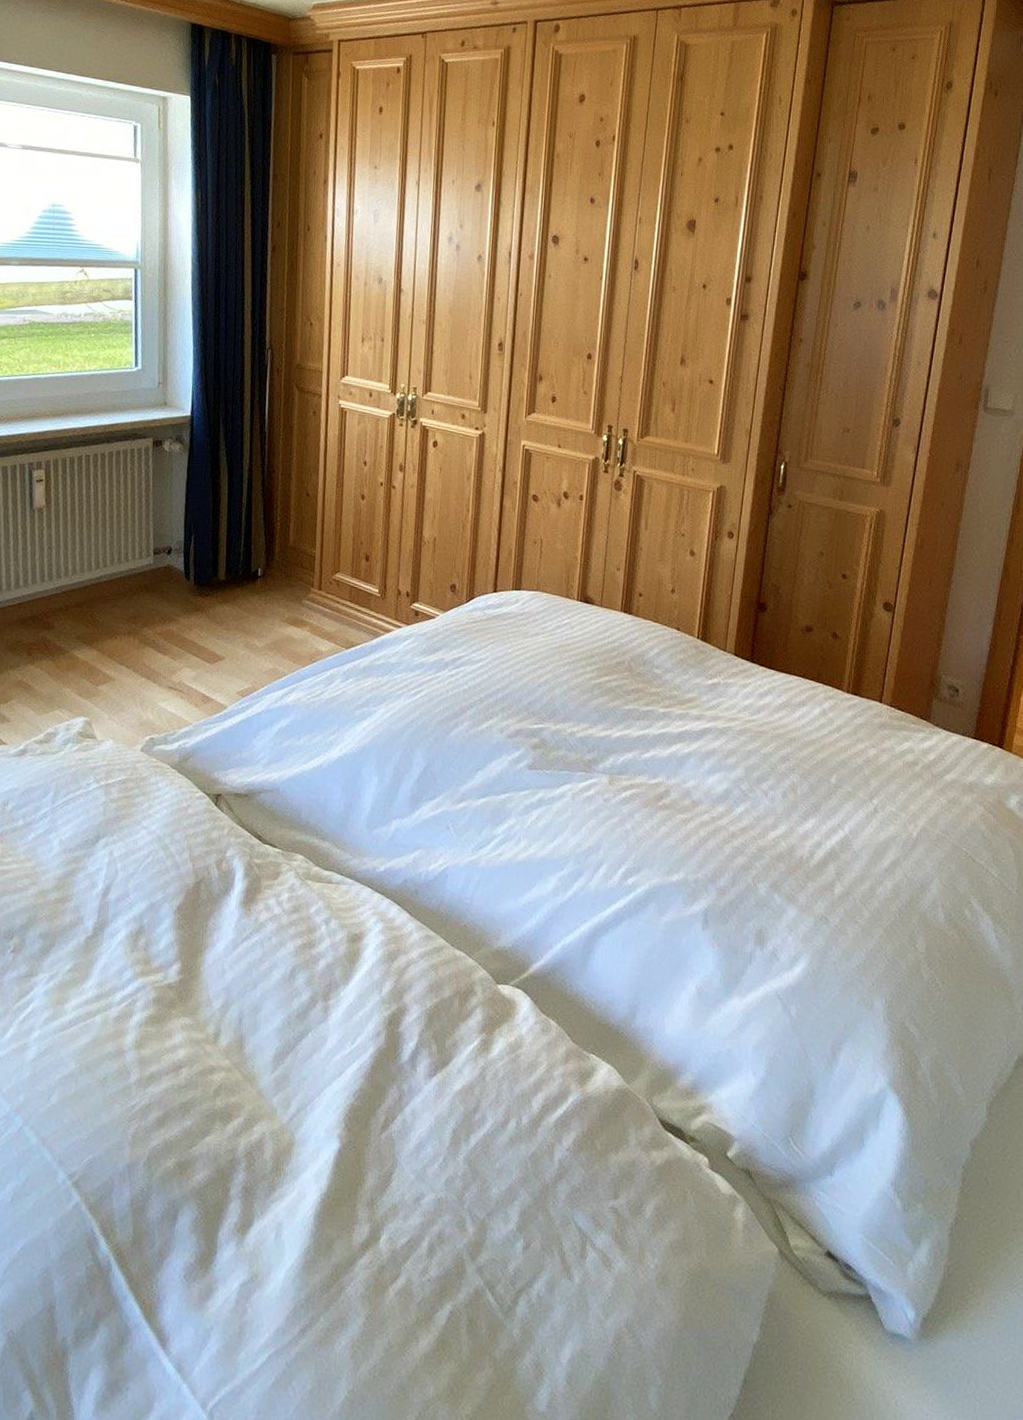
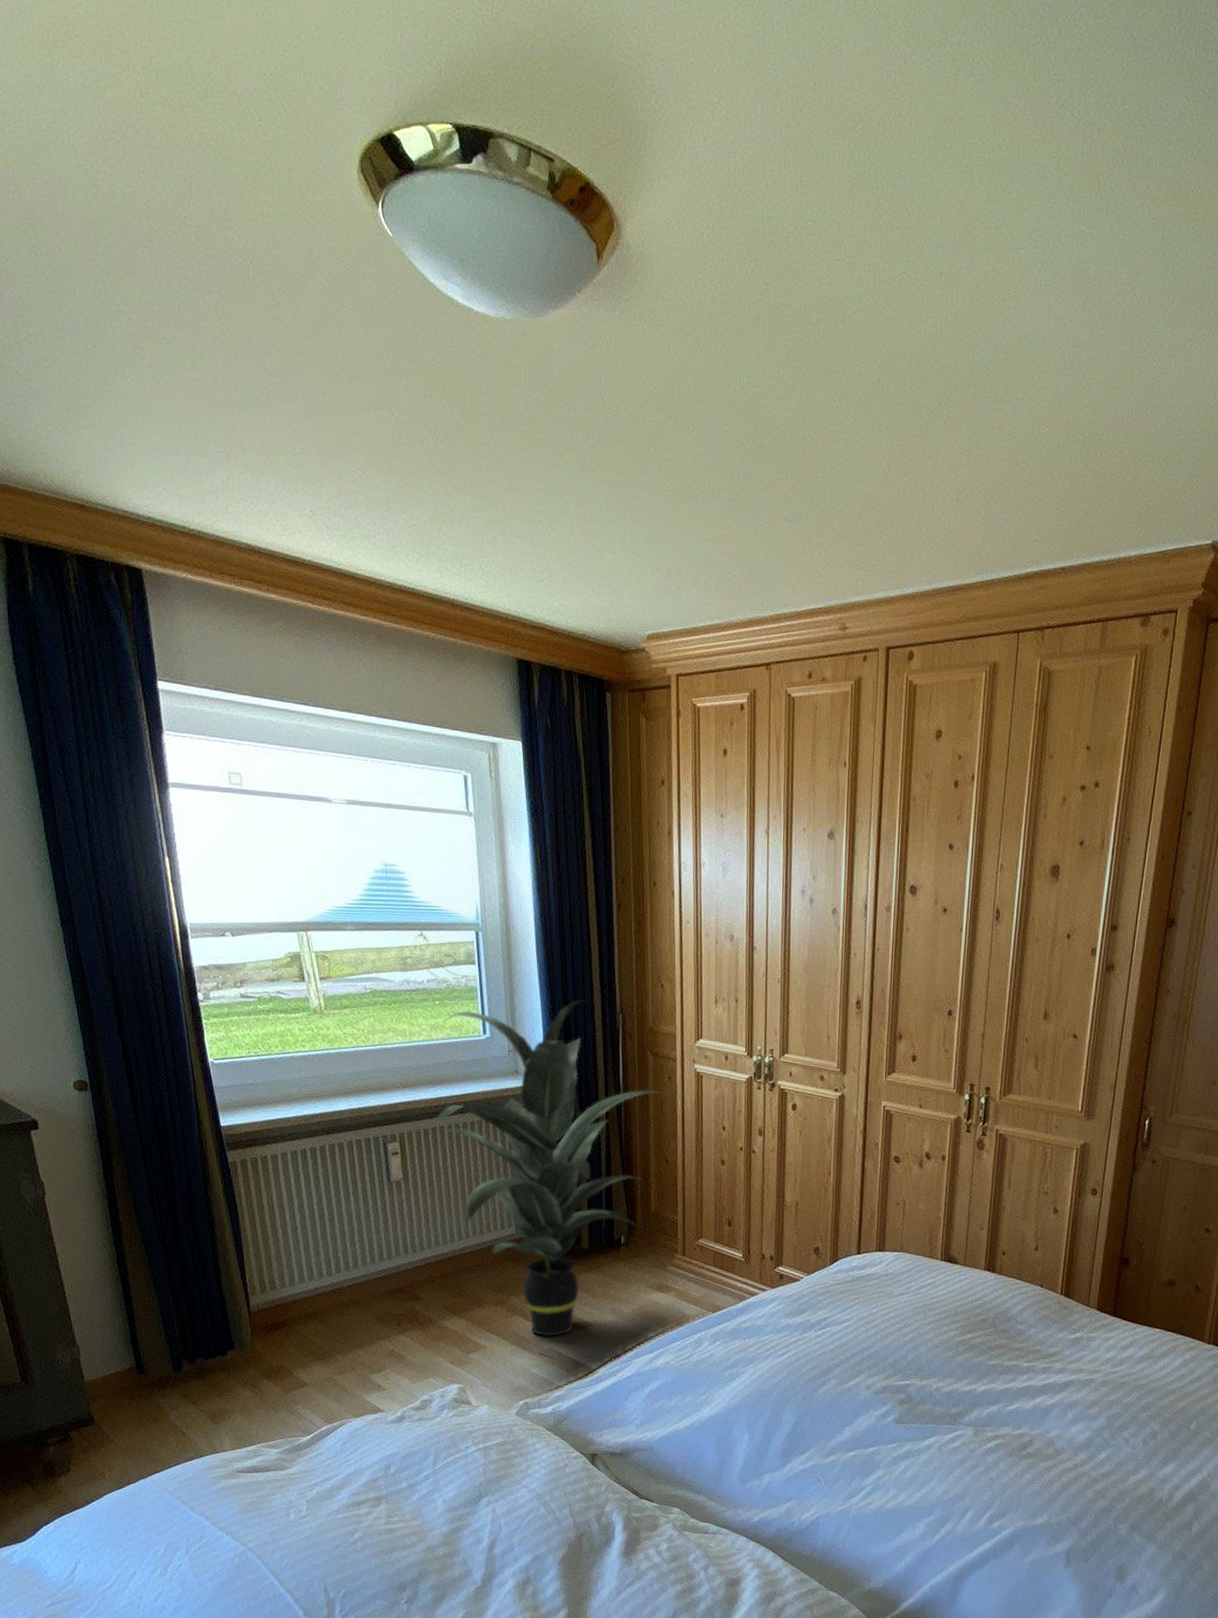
indoor plant: none [77,335,317,670] -> present [431,999,674,1337]

